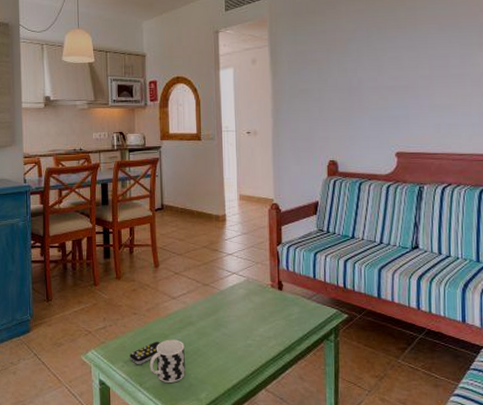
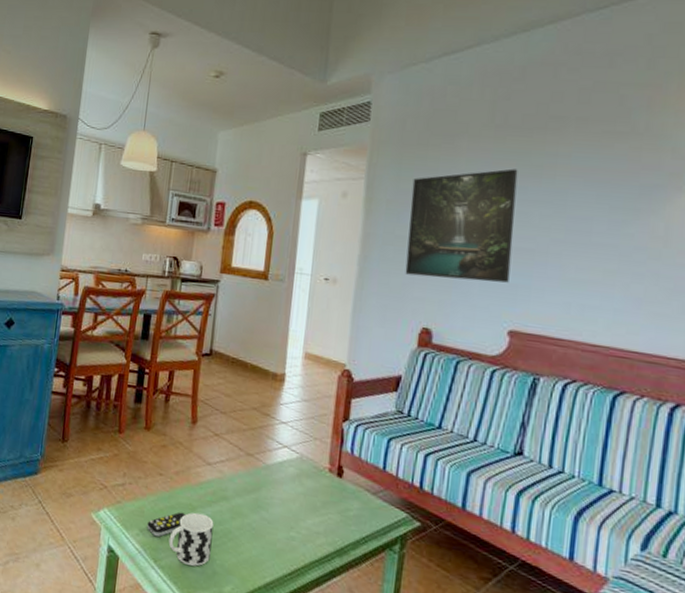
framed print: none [307,23,391,120] -> present [405,168,518,283]

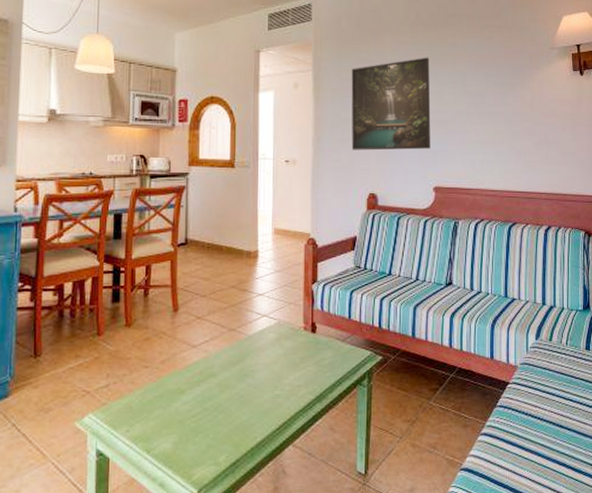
remote control: present [147,512,186,537] -> none [136,398,175,429]
cup: present [168,512,214,567] -> none [160,394,204,447]

